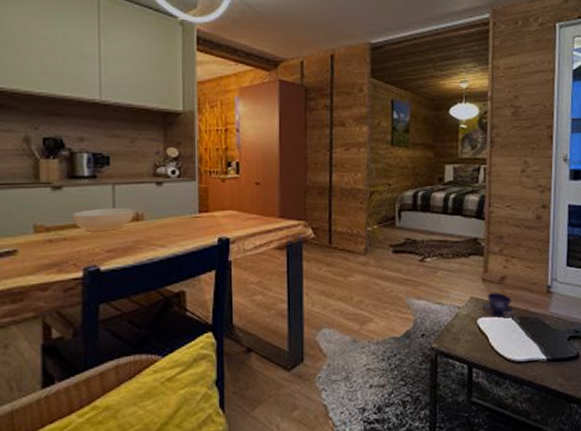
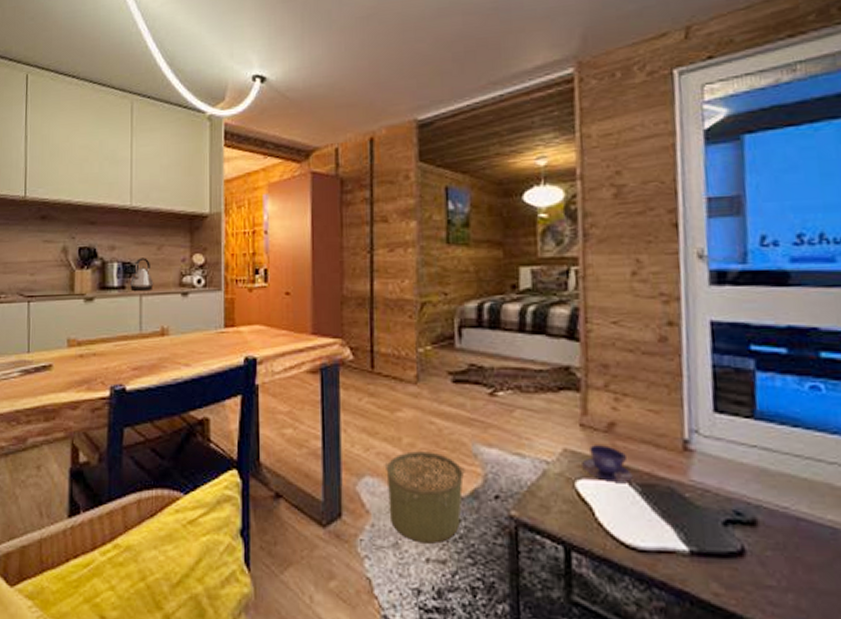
bowl: present [71,207,135,232] -> none [101,320,161,347]
kettle: none [101,149,127,181] -> present [129,258,154,292]
basket: none [339,306,400,375] -> present [384,451,465,544]

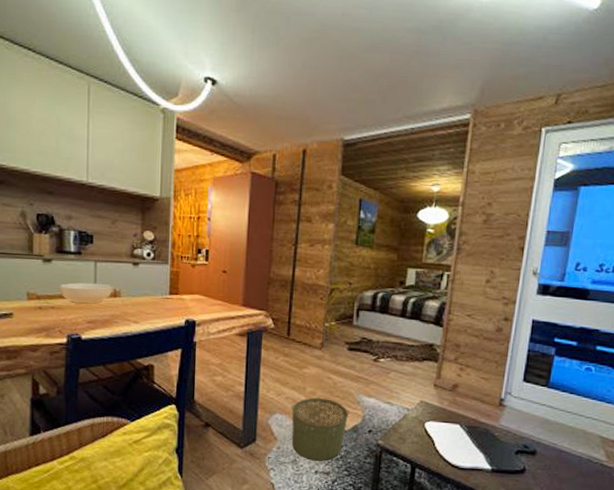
bowl: none [101,320,161,347] -> present [59,282,113,304]
kettle: present [129,258,154,292] -> none [85,229,108,259]
teacup: present [582,445,633,482] -> none [431,399,464,425]

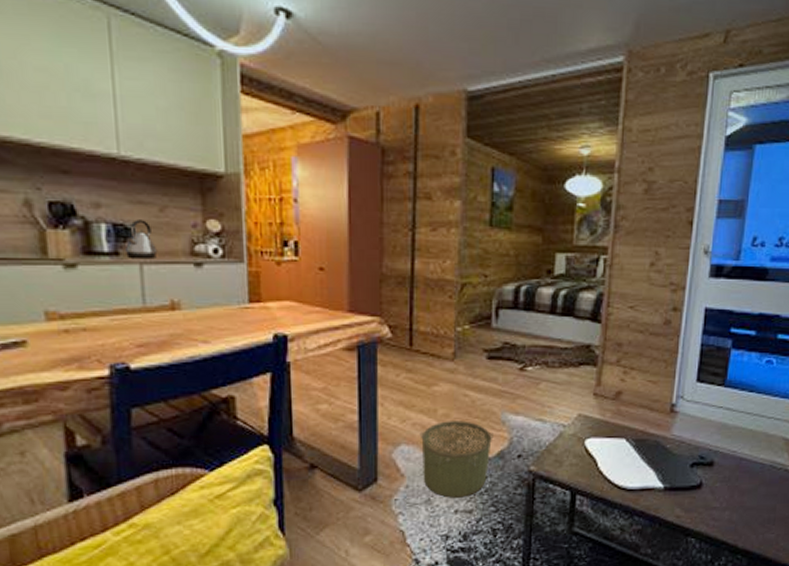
bowl: present [59,282,113,304] -> none [91,292,170,322]
kettle: none [85,229,108,259] -> present [124,220,158,260]

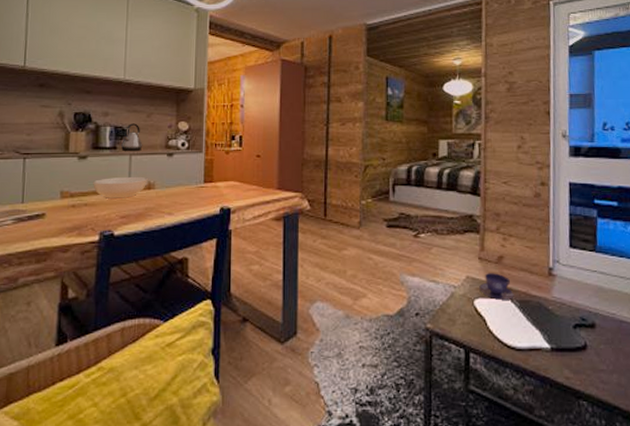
bowl: none [91,292,170,322] -> present [93,176,148,199]
basket: present [419,421,493,498] -> none [332,281,394,352]
teacup: none [592,410,630,439] -> present [479,273,514,300]

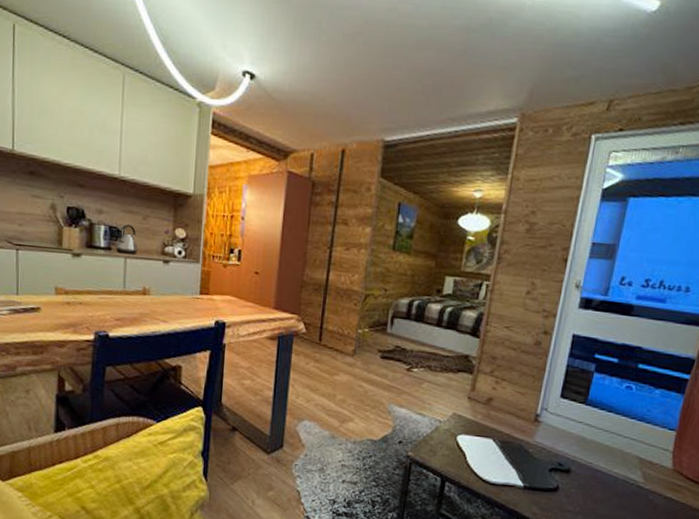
bowl: present [93,176,148,199] -> none [87,278,143,301]
teacup: present [479,273,514,300] -> none [464,412,497,439]

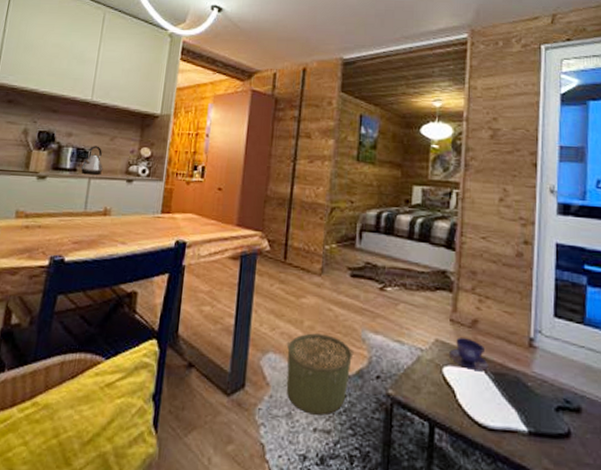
basket: none [319,405,380,471] -> present [286,333,354,416]
teacup: none [464,412,497,439] -> present [449,338,488,371]

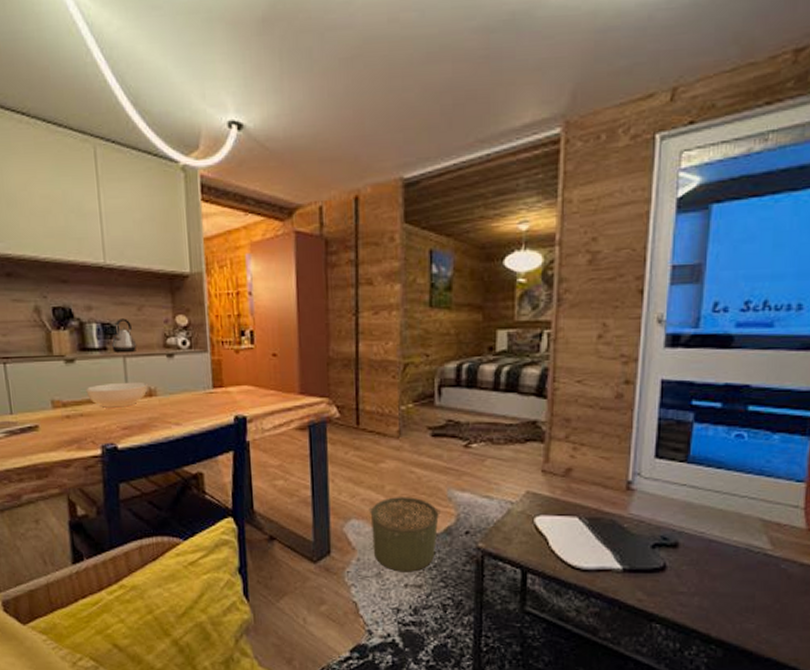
bowl: none [49,200,105,223] -> present [86,381,148,408]
teacup: present [449,338,488,371] -> none [541,487,583,517]

